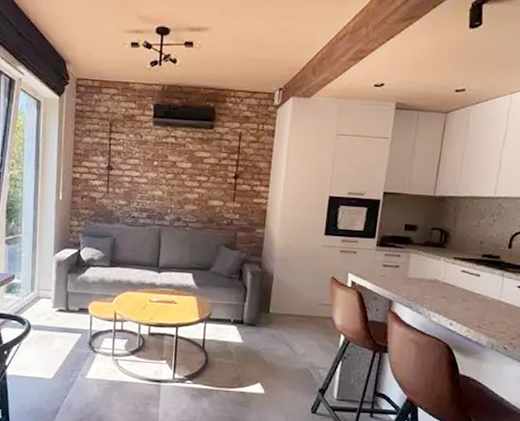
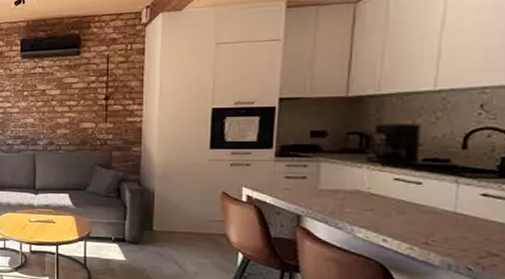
coffee maker: none [442,222,483,259] -> present [365,123,421,164]

